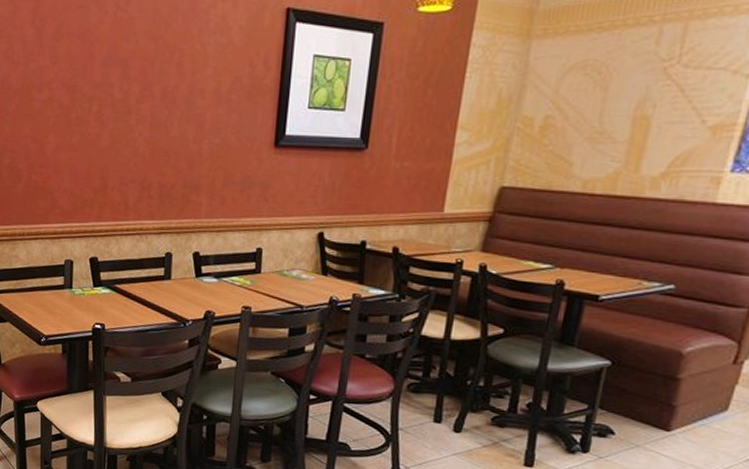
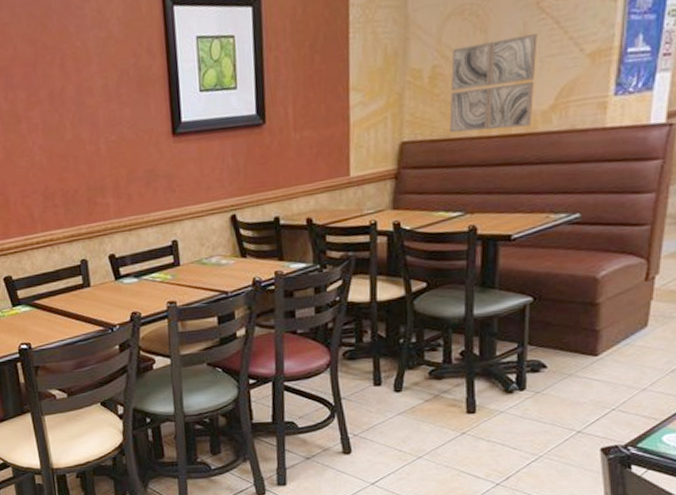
wall art: none [553,98,659,191] -> present [449,33,538,134]

